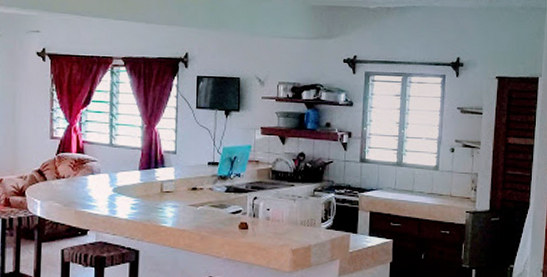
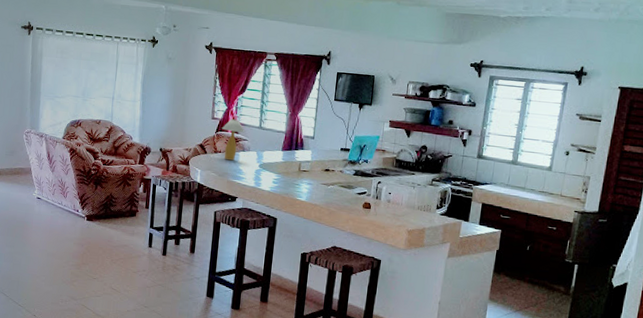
table lamp: none [63,133,93,187] -> present [221,116,245,161]

